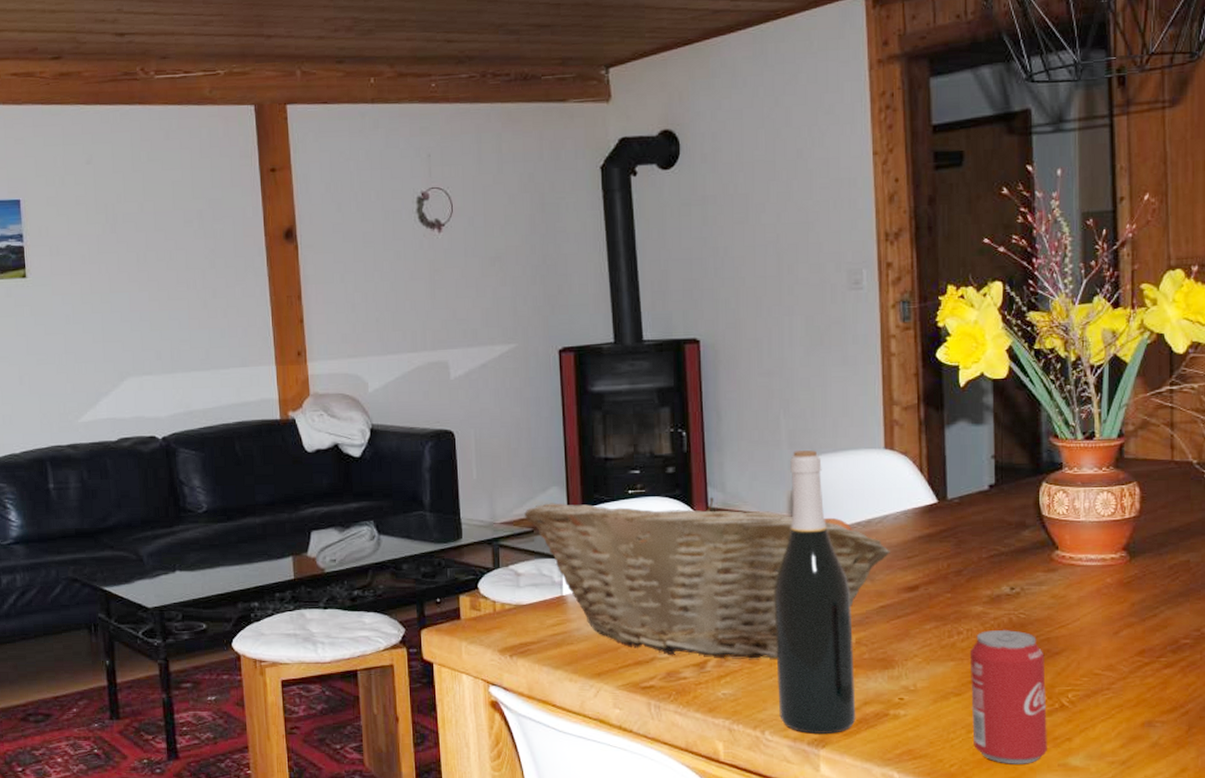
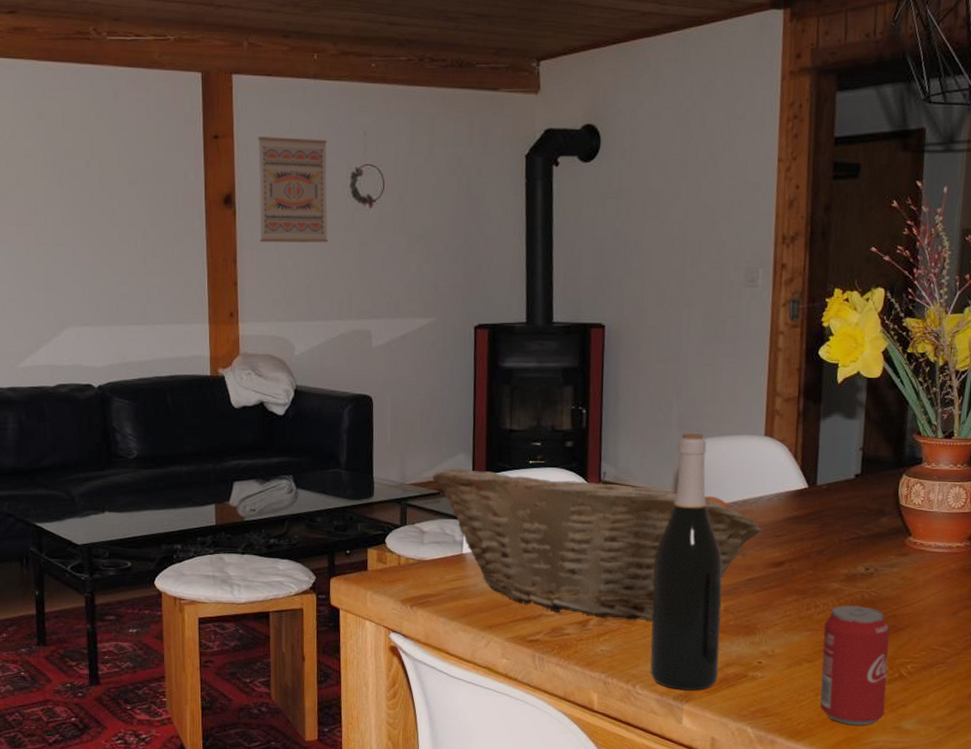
wall art: none [316,165,398,276] -> present [257,137,329,243]

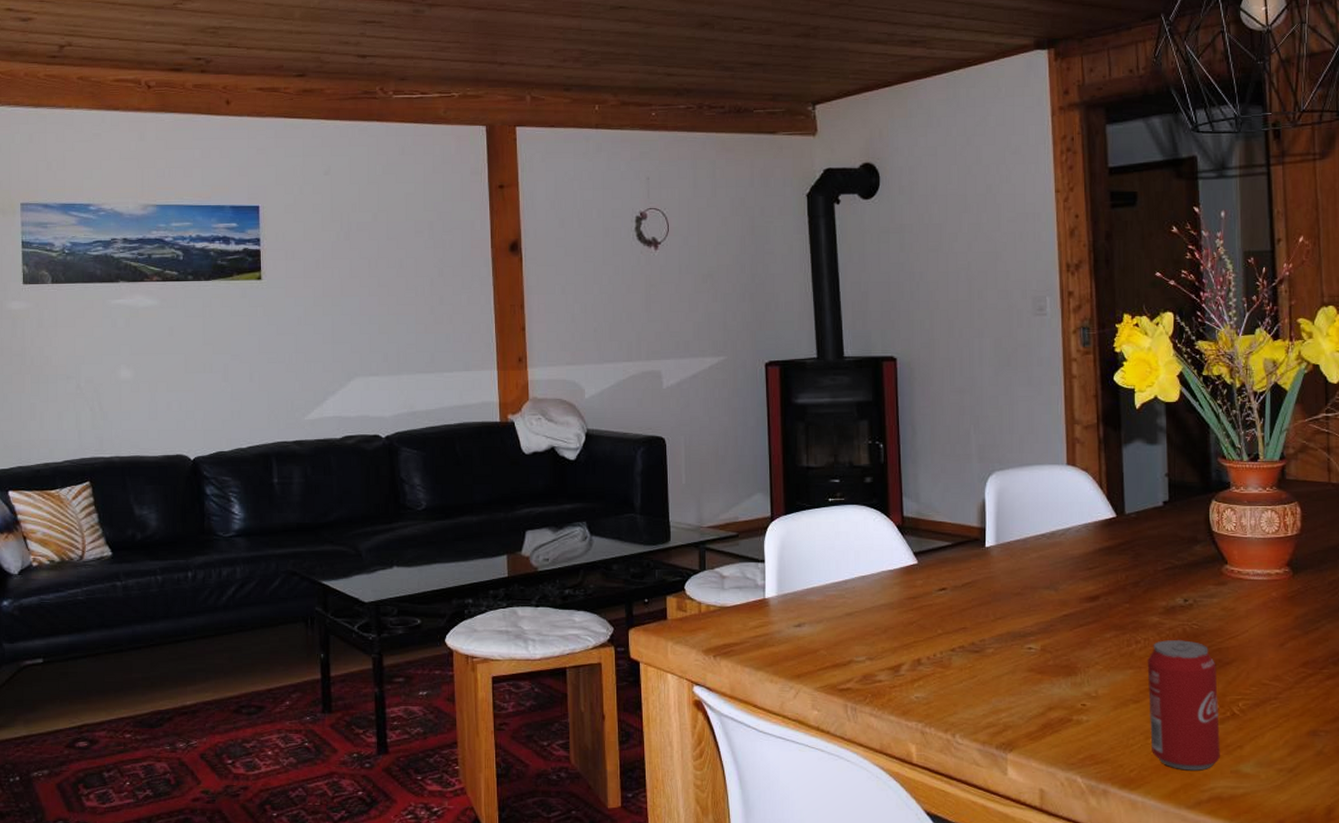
wall art: present [257,137,329,243] -> none [542,185,616,288]
fruit basket: present [432,468,762,621] -> none [730,507,1073,664]
wine bottle: present [650,433,723,690] -> none [964,465,1042,738]

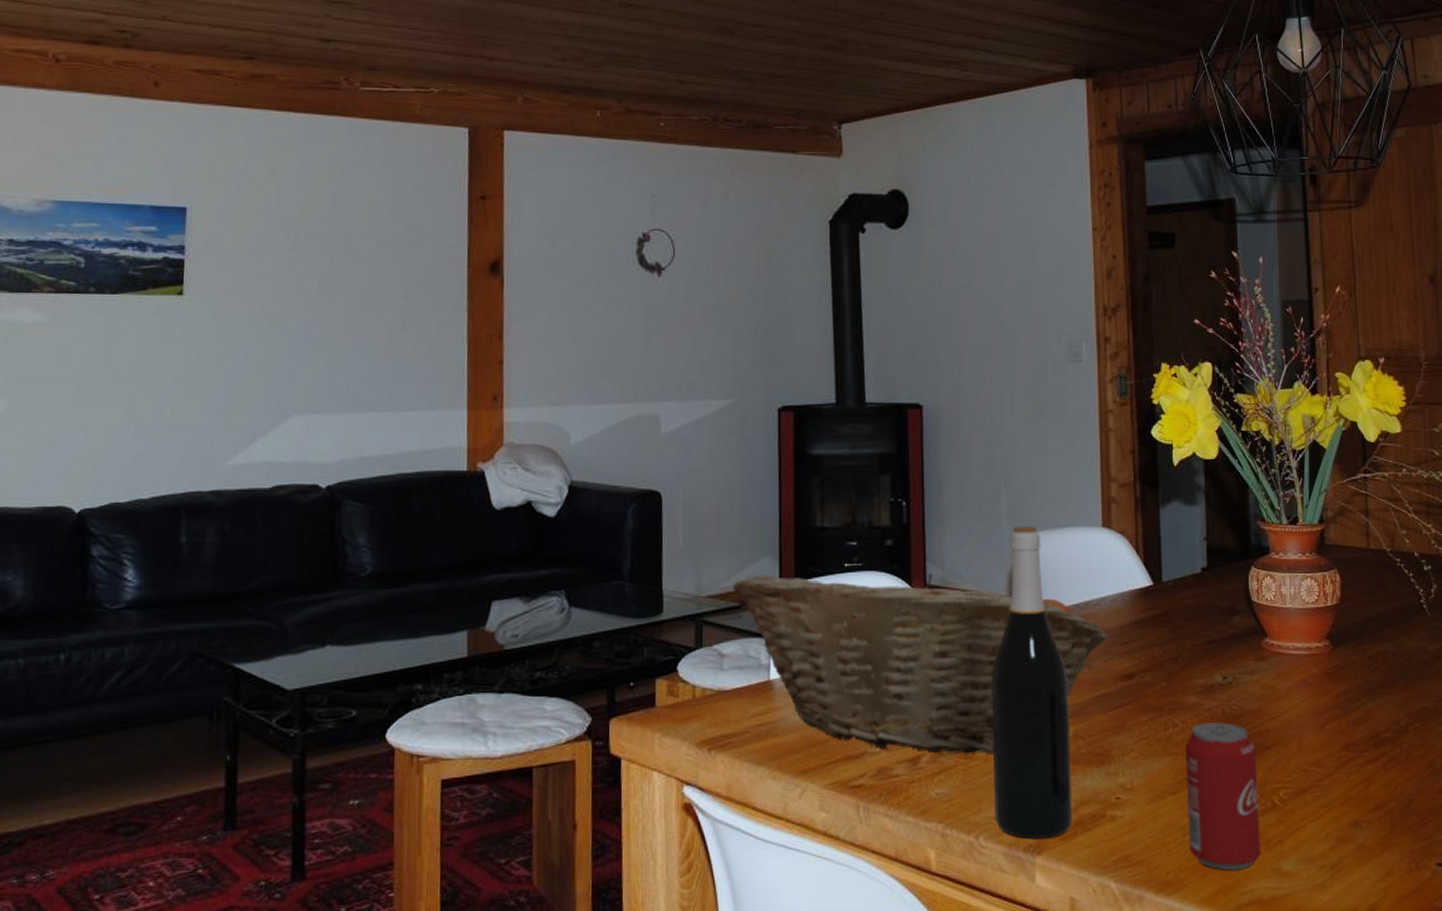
fruit basket: none [730,507,1073,664] -> present [733,574,1108,754]
wine bottle: none [964,465,1042,738] -> present [991,526,1073,839]

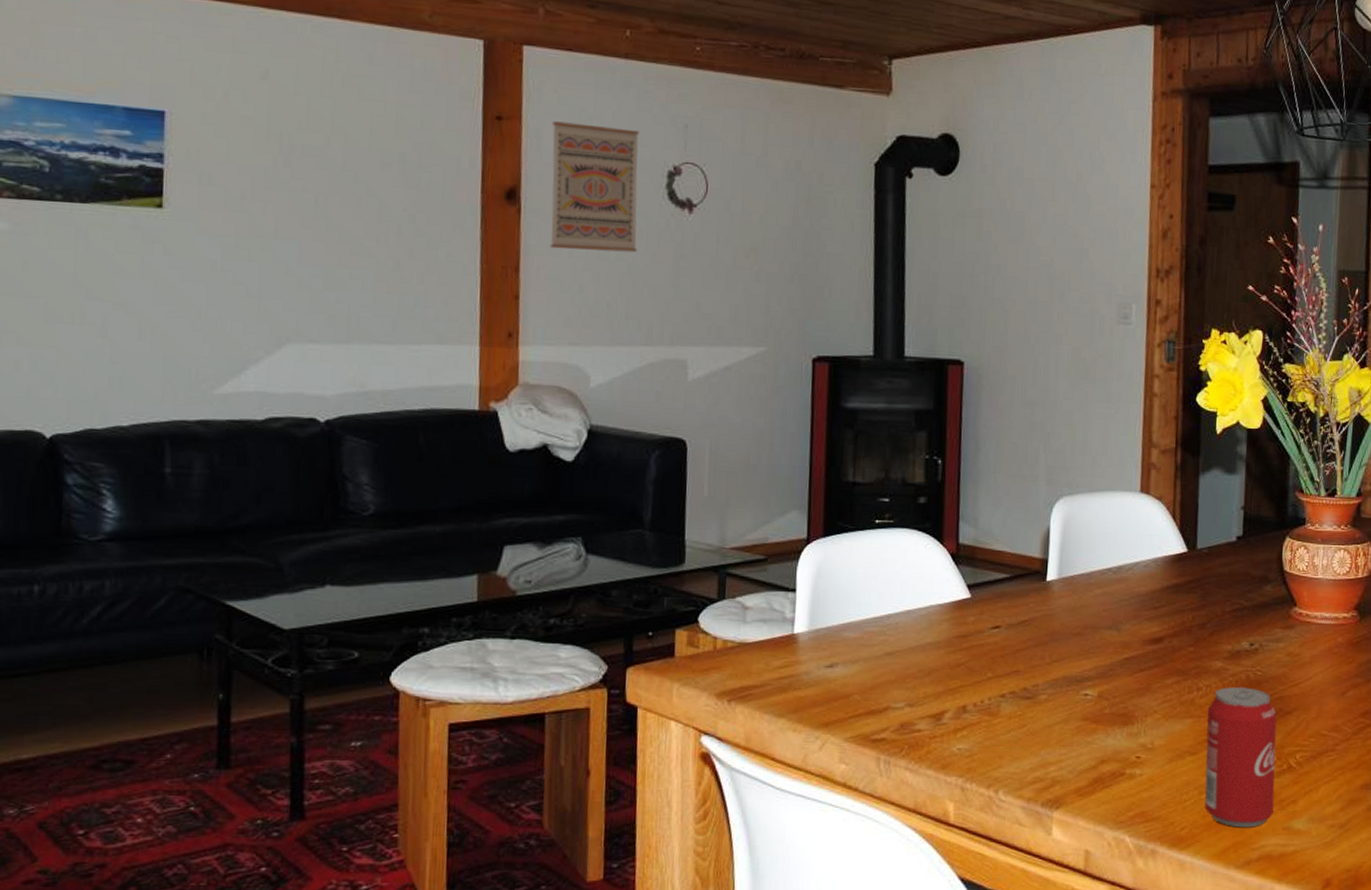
wall art: none [530,198,612,316] -> present [550,121,640,253]
fruit basket: present [733,574,1108,754] -> none [758,528,1139,711]
wine bottle: present [991,526,1073,839] -> none [1015,488,1097,794]

